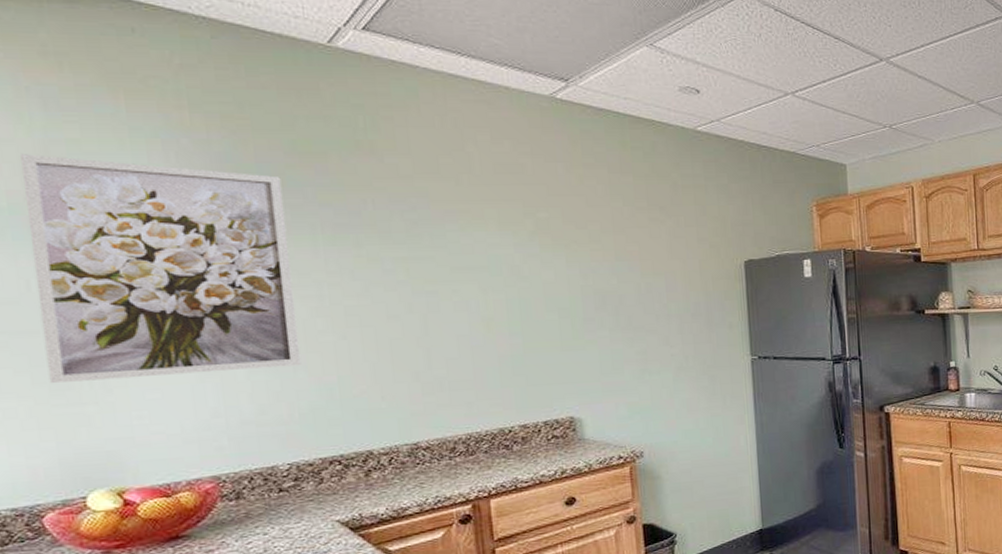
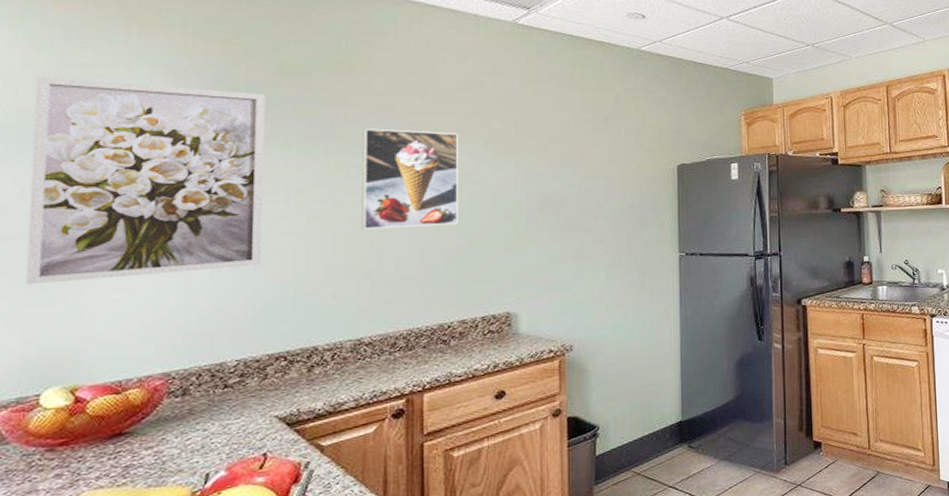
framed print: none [393,217,509,329] -> present [361,129,458,230]

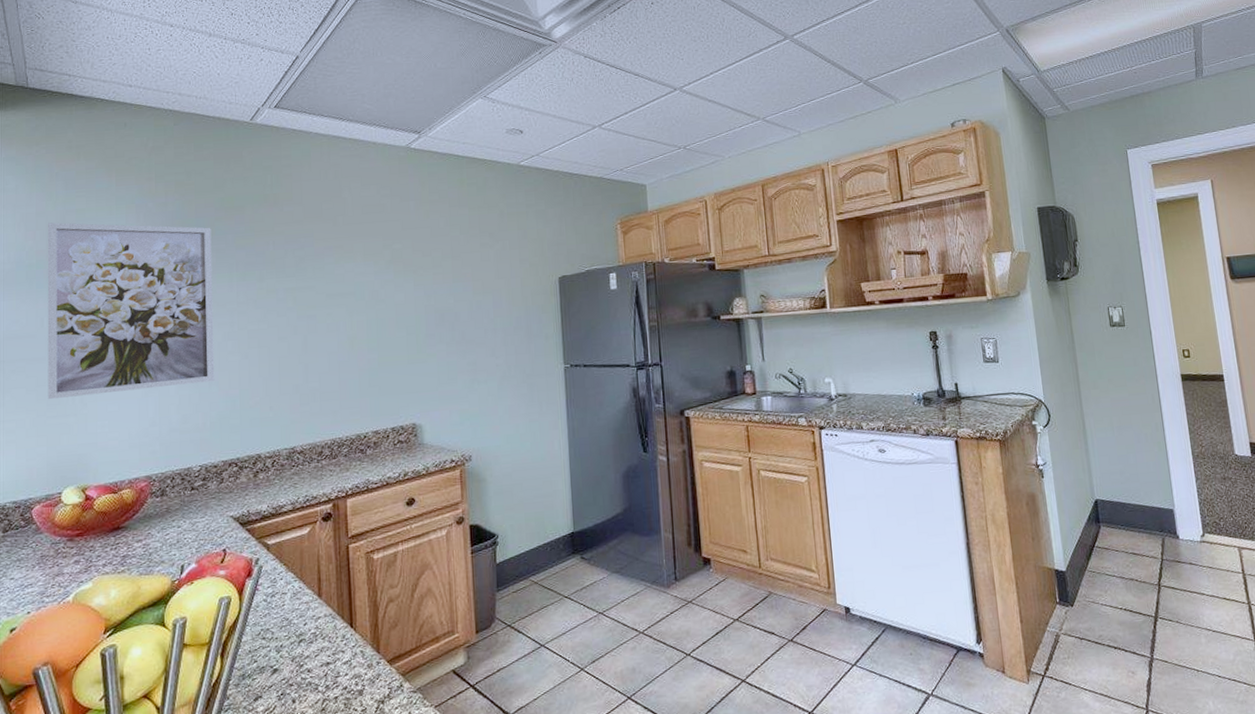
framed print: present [361,129,458,230] -> none [287,254,368,348]

